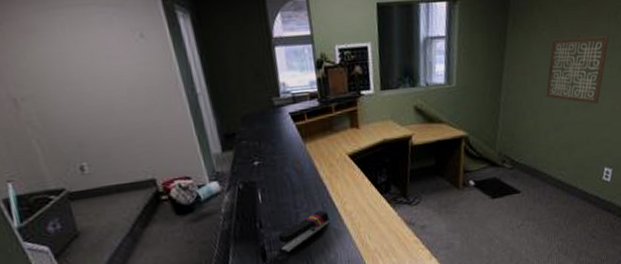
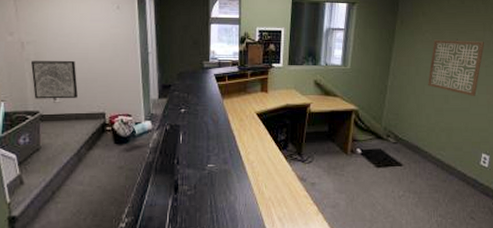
wall art: none [35,115,113,173] -> present [31,60,78,99]
stapler: present [277,210,330,255] -> none [190,156,234,191]

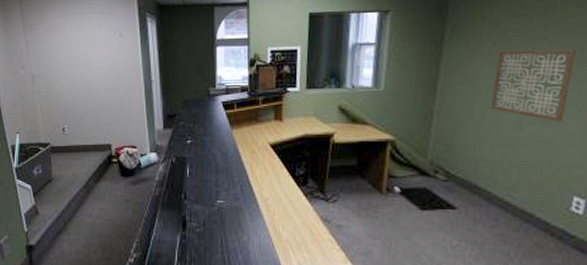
wall art: present [31,60,78,99] -> none [42,91,84,131]

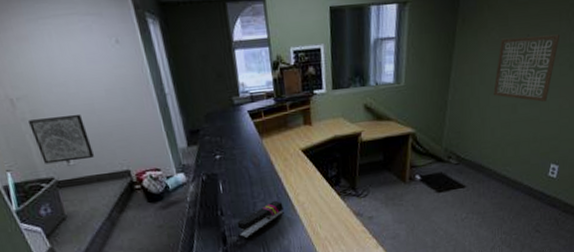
wall art: none [42,91,84,131] -> present [29,113,94,164]
stapler: none [198,191,246,228] -> present [237,200,284,240]

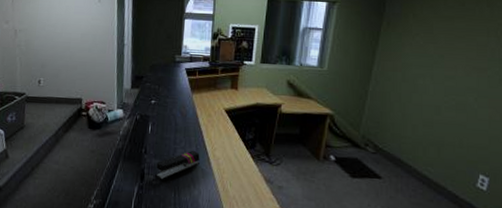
wall art: present [29,113,94,164] -> none [21,47,60,84]
wall art: present [493,34,560,103] -> none [416,44,489,110]

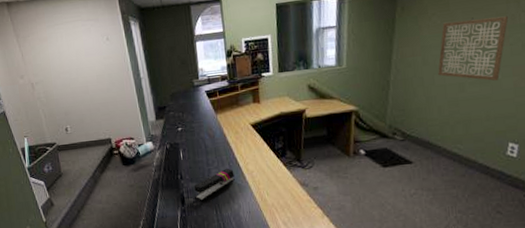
wall art: none [416,44,489,110] -> present [438,16,509,81]

